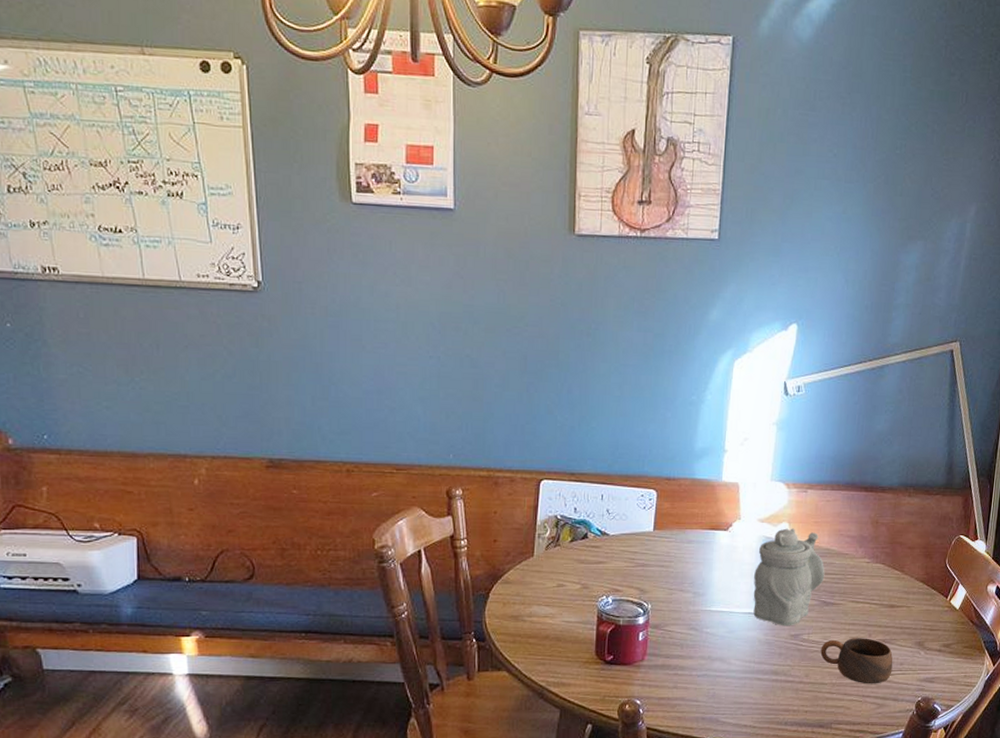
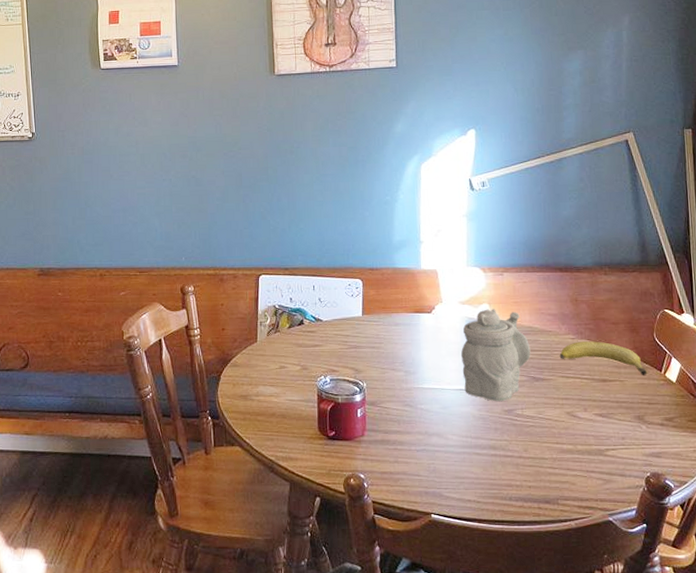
cup: present [820,638,893,684] -> none [536,412,615,459]
fruit: none [852,566,934,603] -> present [559,341,648,376]

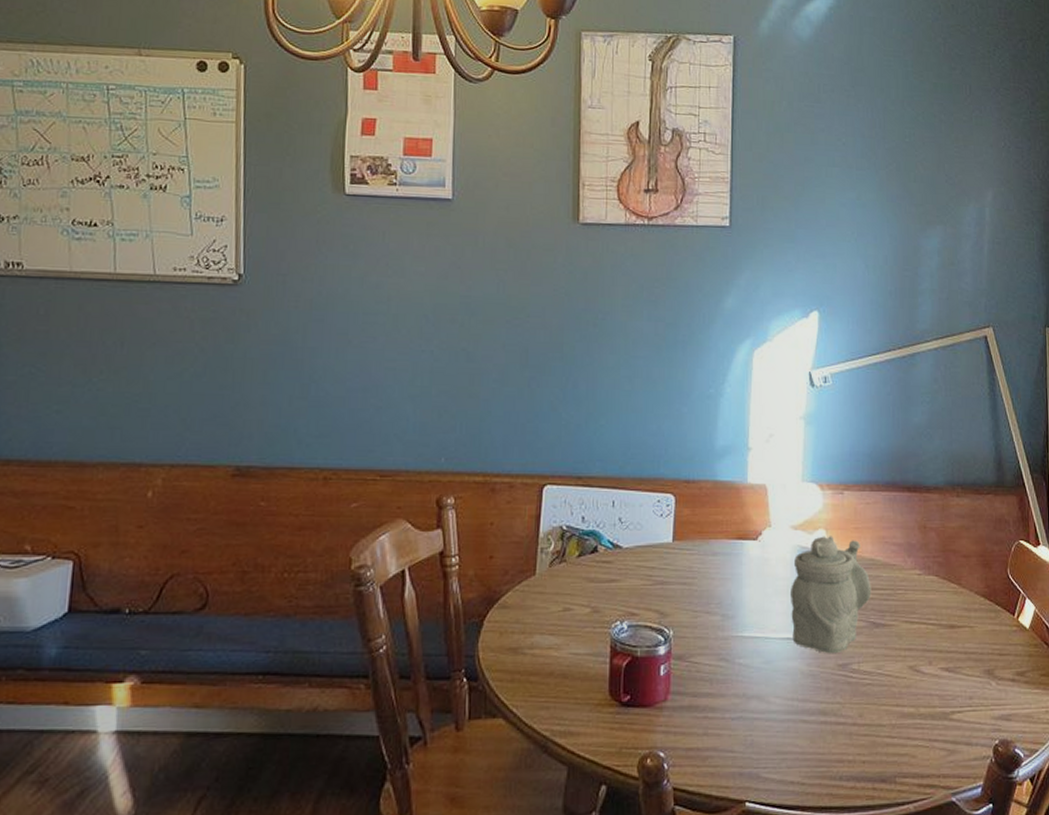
fruit: present [559,341,648,376] -> none [903,578,1000,621]

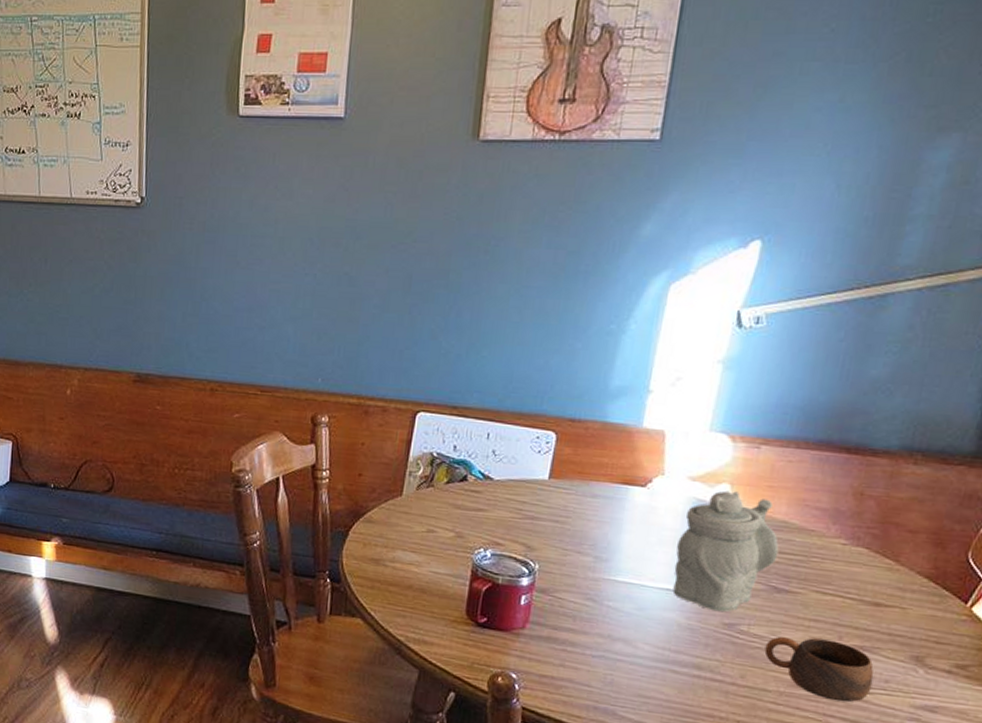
cup: none [874,666,961,725] -> present [764,637,874,703]

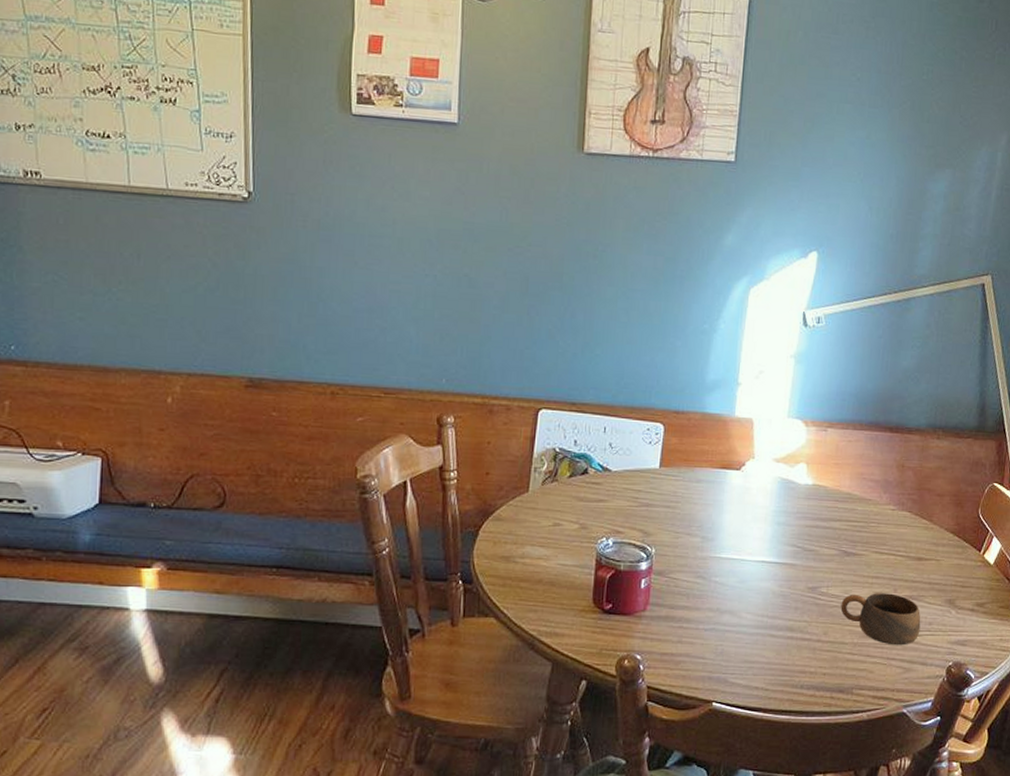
teapot: present [673,490,779,613] -> none [767,469,846,578]

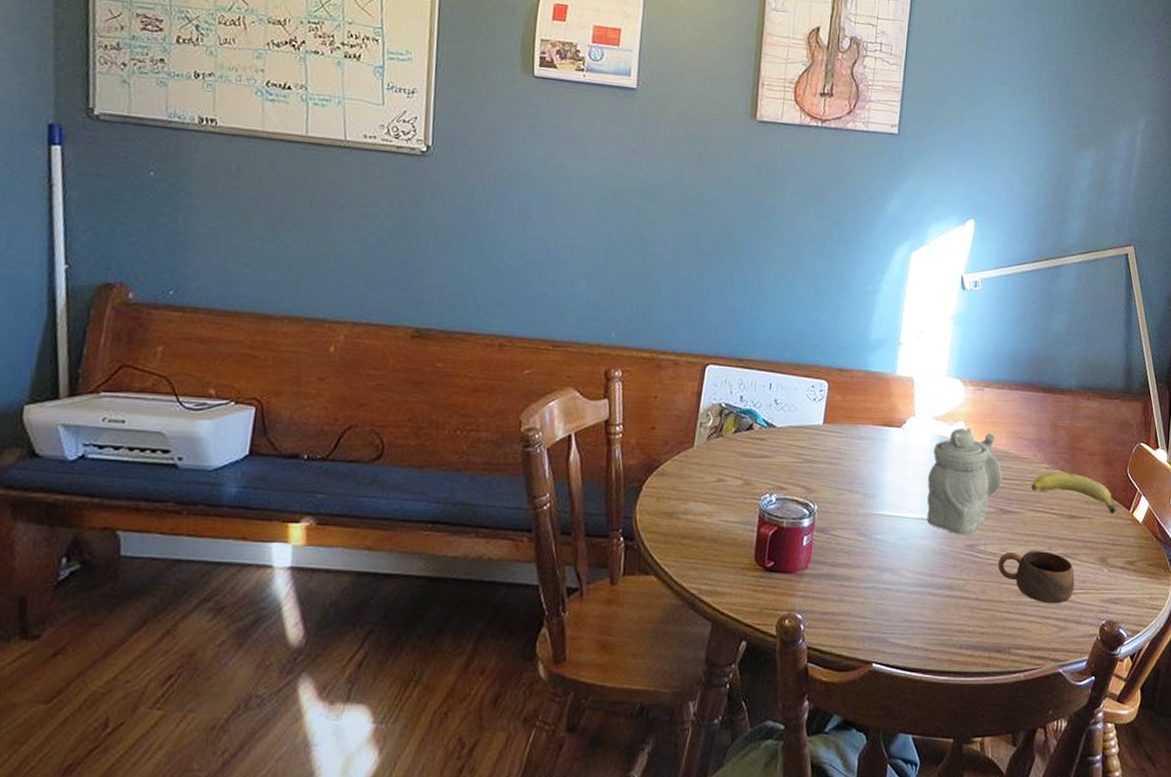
teapot: none [767,469,846,578] -> present [926,428,1003,535]
fruit: none [876,513,966,556] -> present [1031,472,1116,514]

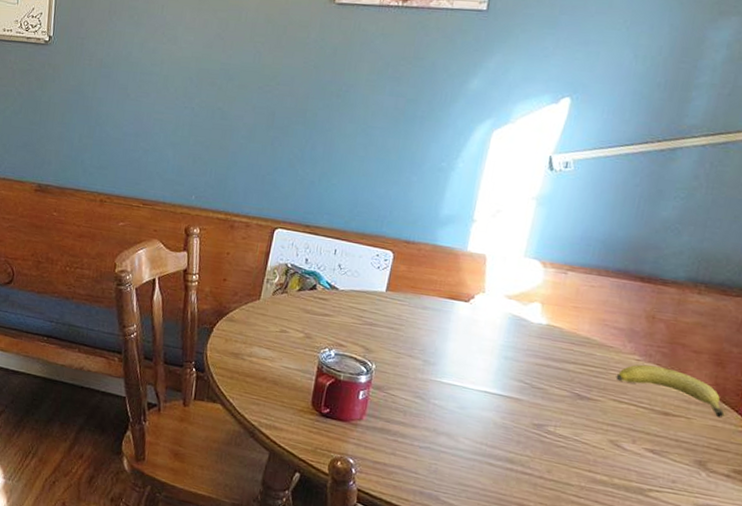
teapot: present [926,428,1003,535] -> none [490,309,582,415]
cup: present [998,551,1075,604] -> none [568,438,663,499]

